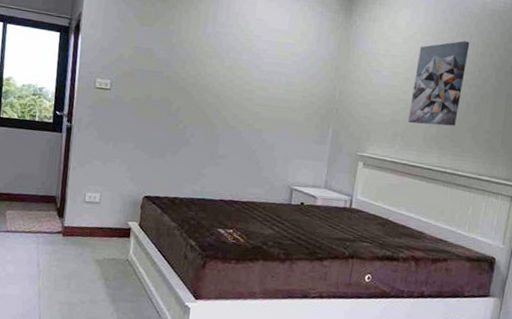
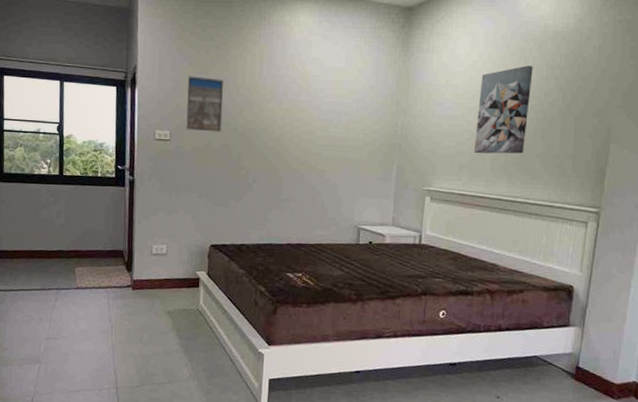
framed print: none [127,27,167,85] -> present [186,76,223,132]

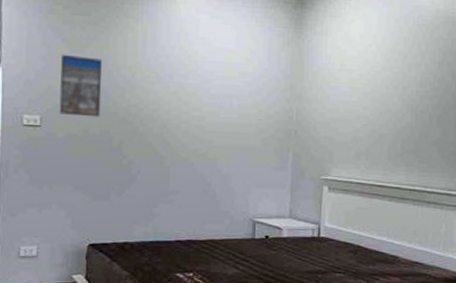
wall art: present [474,65,533,154] -> none [371,50,427,141]

